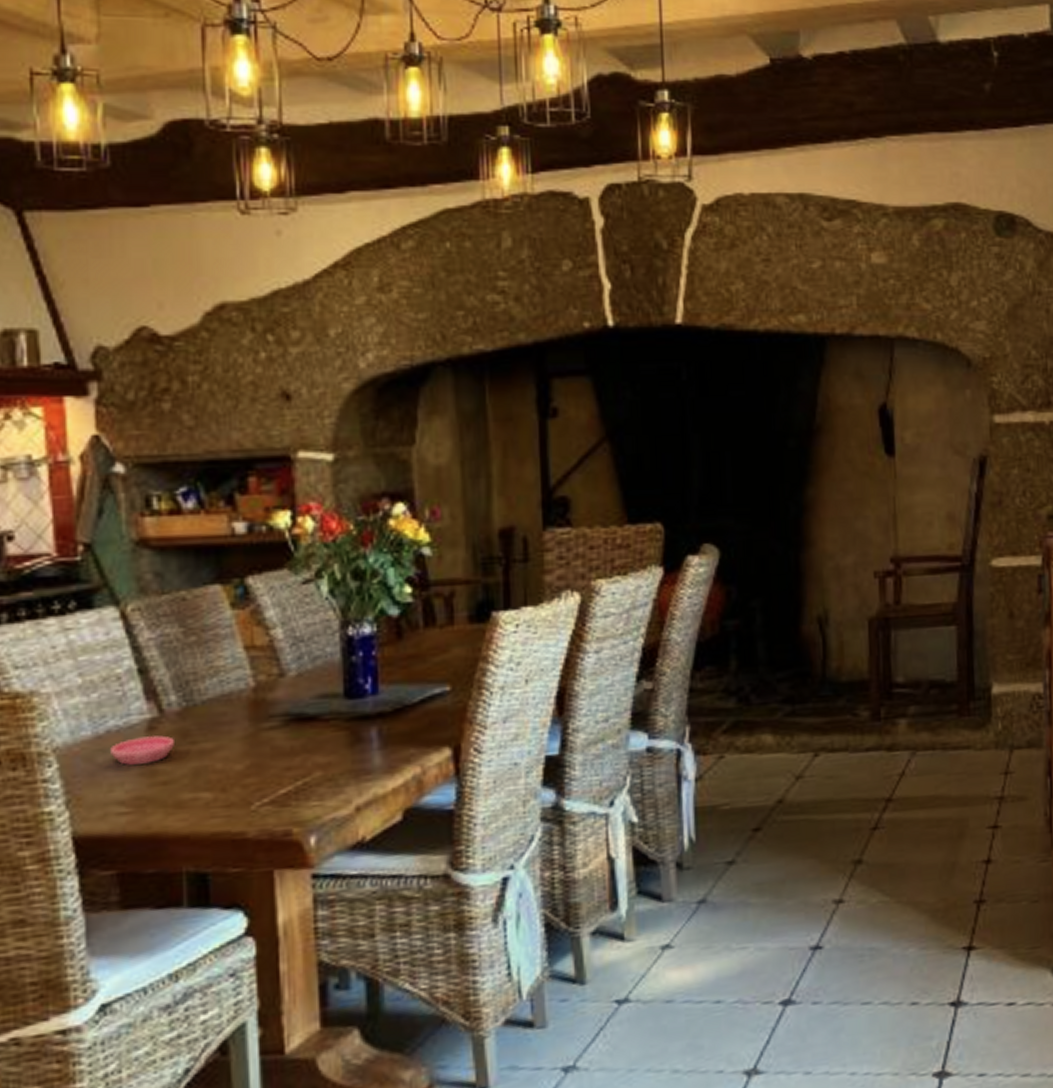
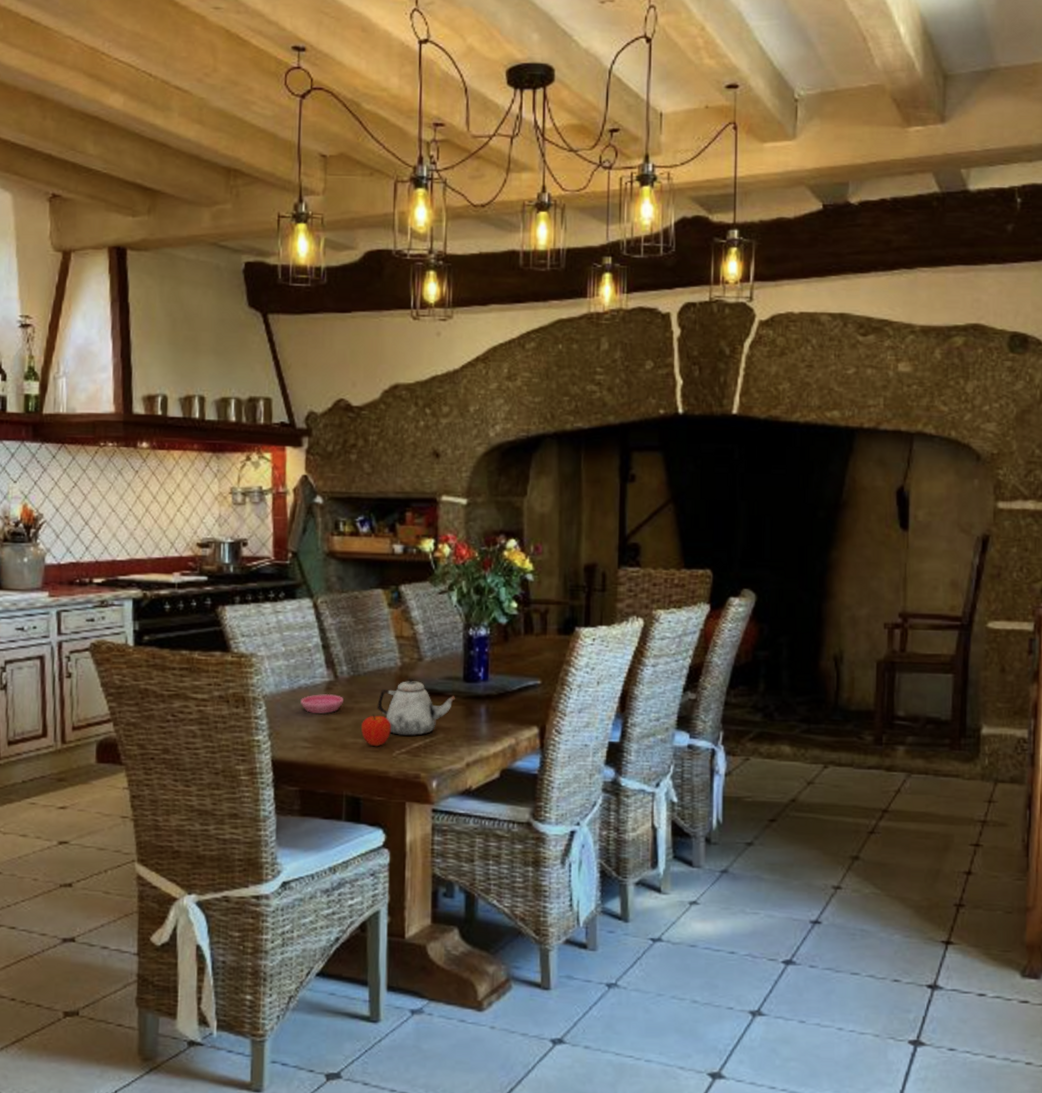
fruit: none [202,756,246,801] -> present [360,714,391,747]
teapot: none [223,700,336,781] -> present [377,677,456,736]

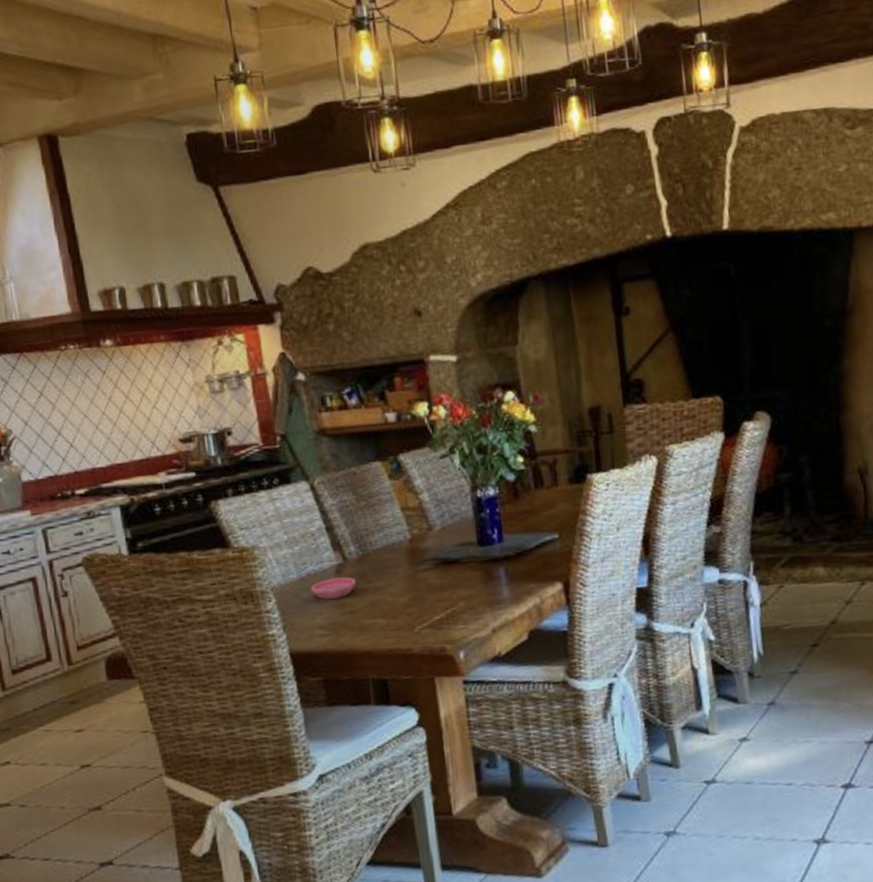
fruit: present [360,714,391,747] -> none [377,591,410,625]
teapot: present [377,677,456,736] -> none [391,549,473,610]

